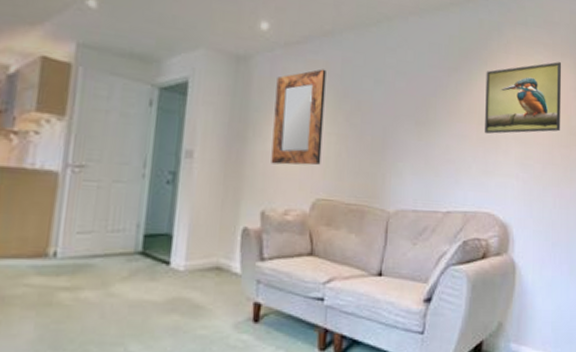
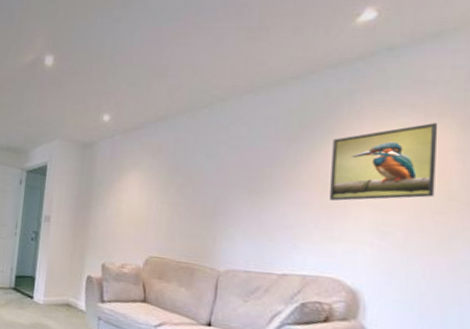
home mirror: present [271,69,326,166] -> none [110,149,160,229]

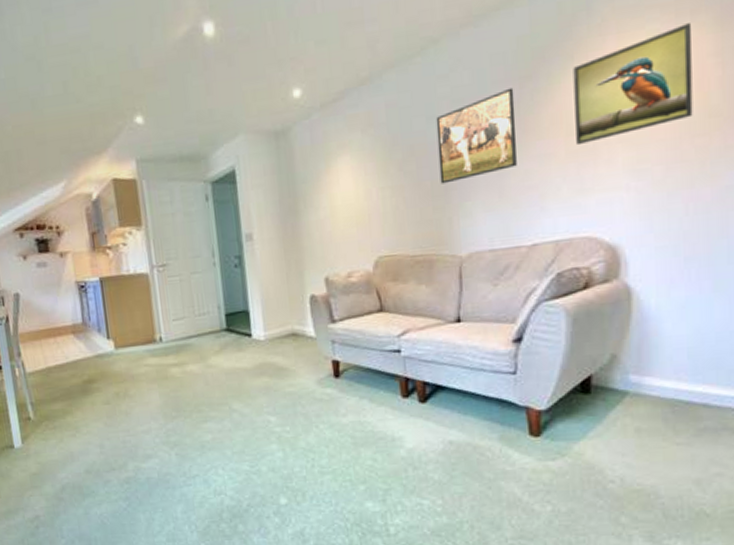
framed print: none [210,145,281,210] -> present [436,87,517,184]

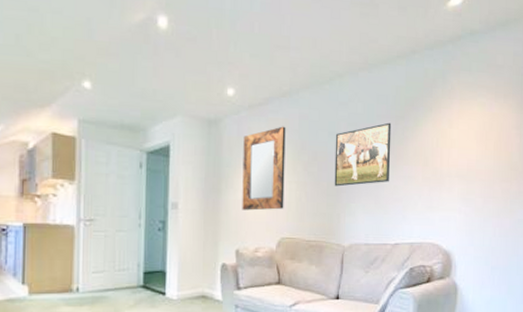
home mirror: none [318,121,378,231] -> present [242,126,286,211]
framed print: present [573,23,693,146] -> none [430,103,504,174]

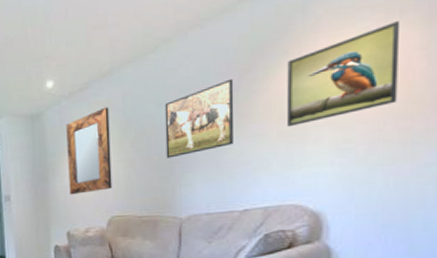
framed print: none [430,103,504,174] -> present [287,21,401,127]

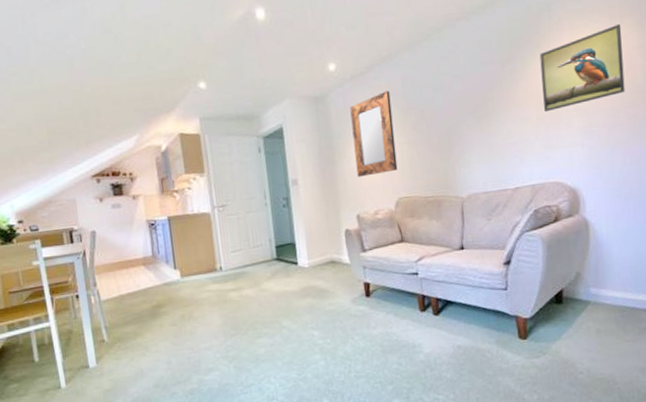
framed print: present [164,78,234,159] -> none [440,67,502,141]

